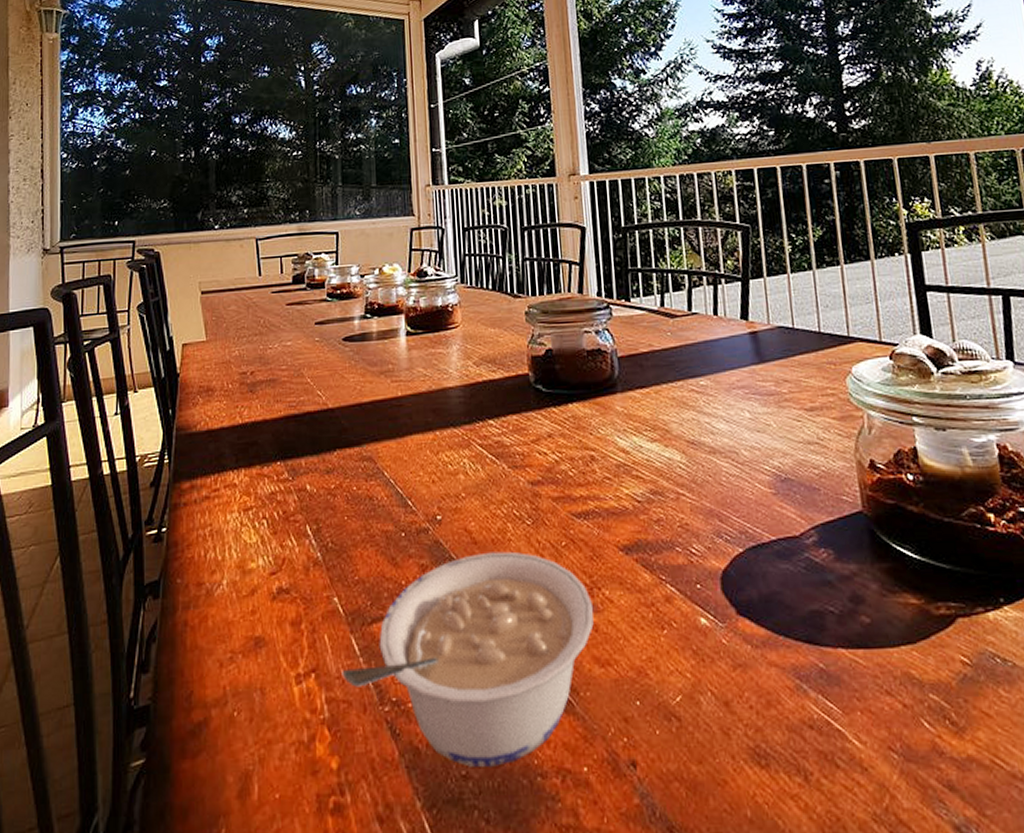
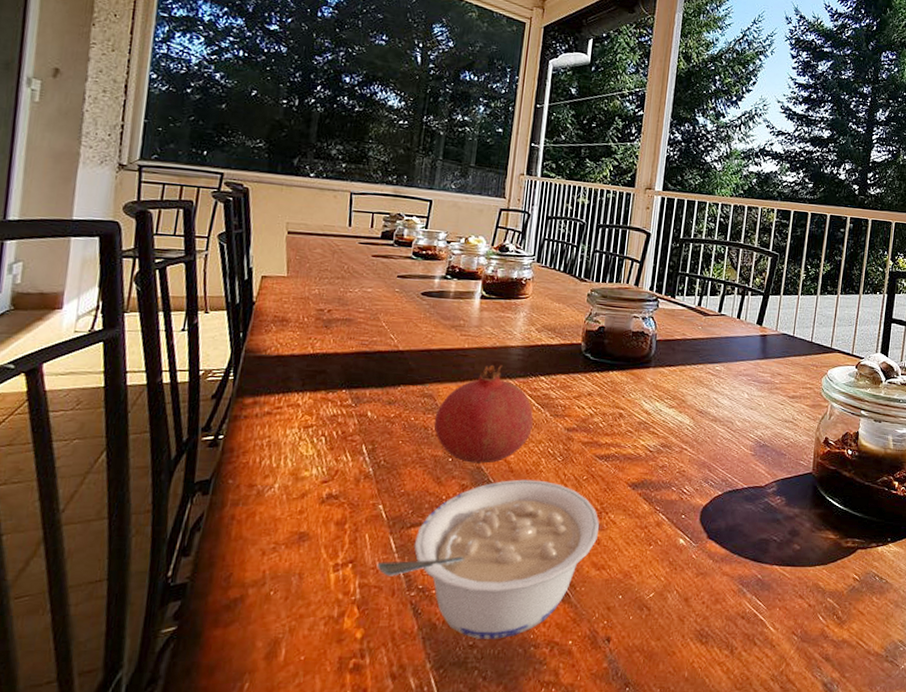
fruit: none [378,412,490,538] -> present [433,364,534,465]

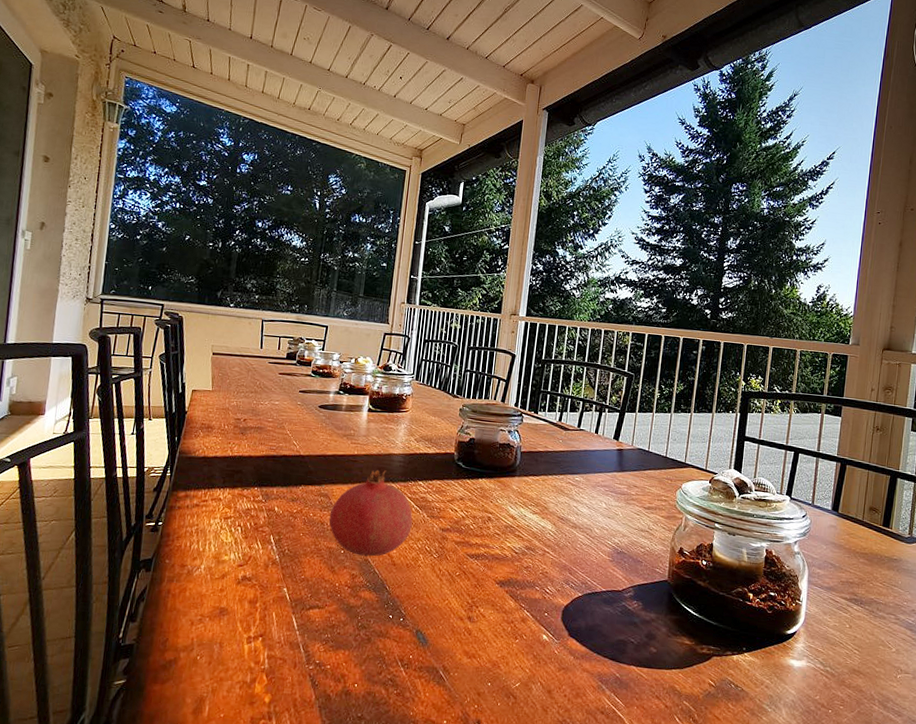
legume: present [377,479,600,639] -> none [282,572,471,713]

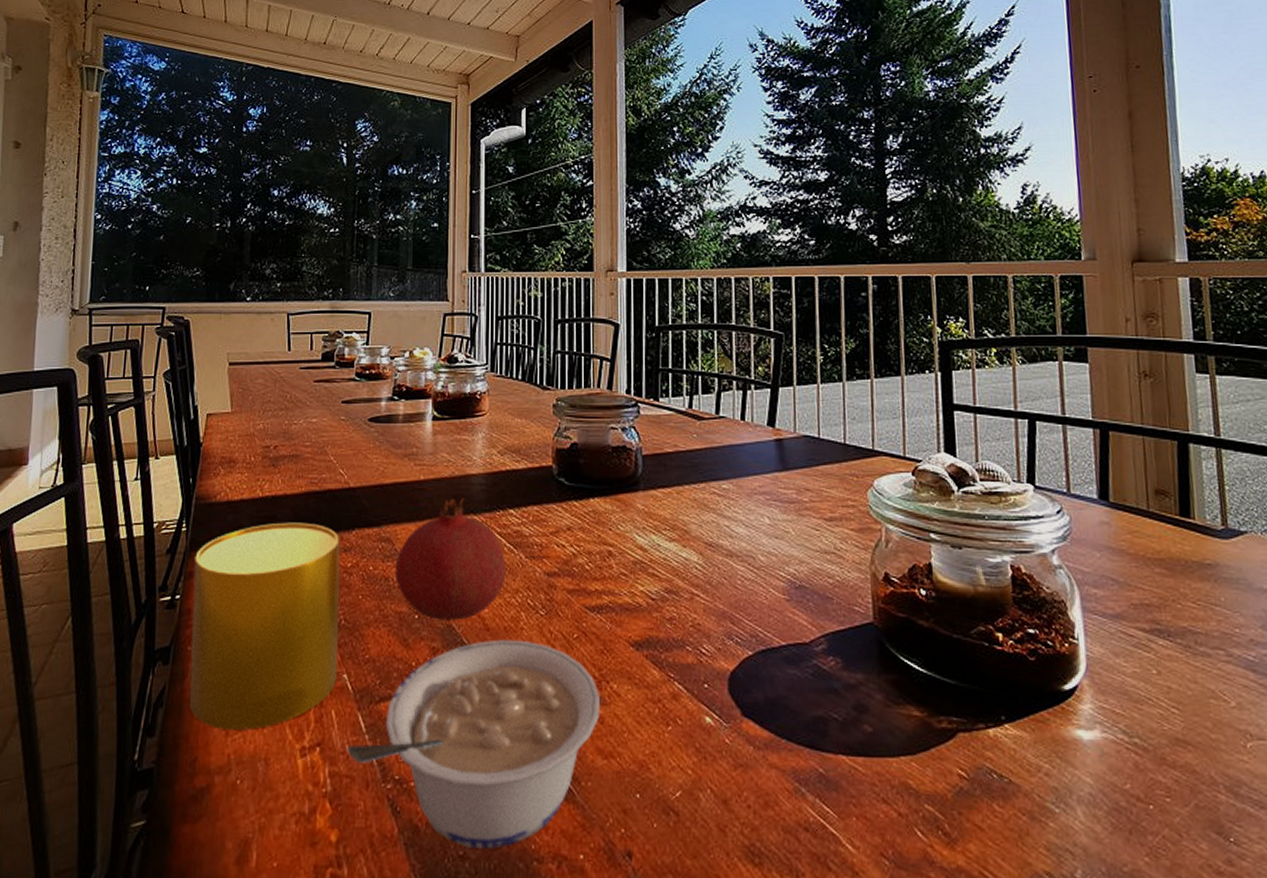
cup: none [165,476,290,622] -> present [189,522,340,730]
legume: none [282,572,471,713] -> present [346,639,601,849]

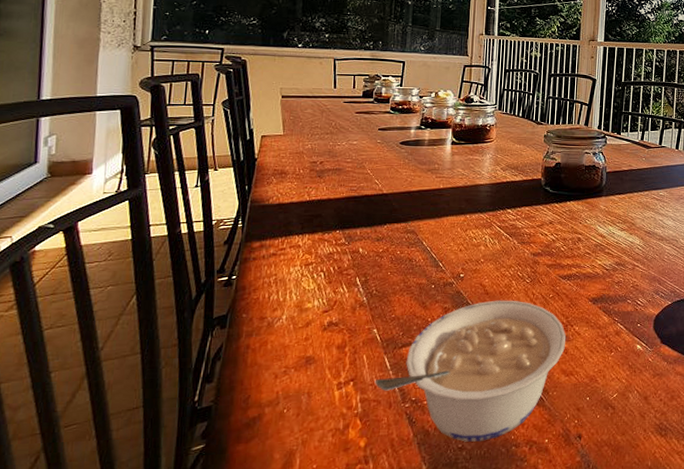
cup: present [189,522,340,730] -> none [244,219,374,374]
fruit: present [394,498,506,622] -> none [417,201,503,289]

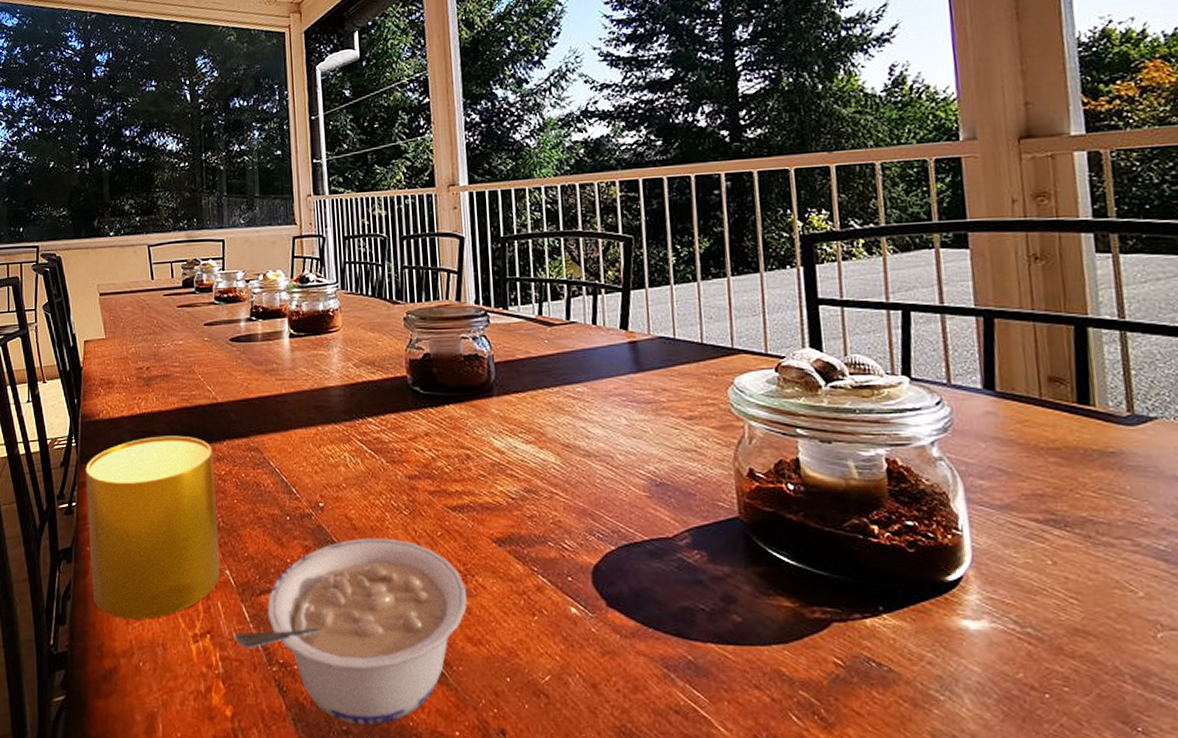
cup: none [244,219,374,374] -> present [85,435,221,619]

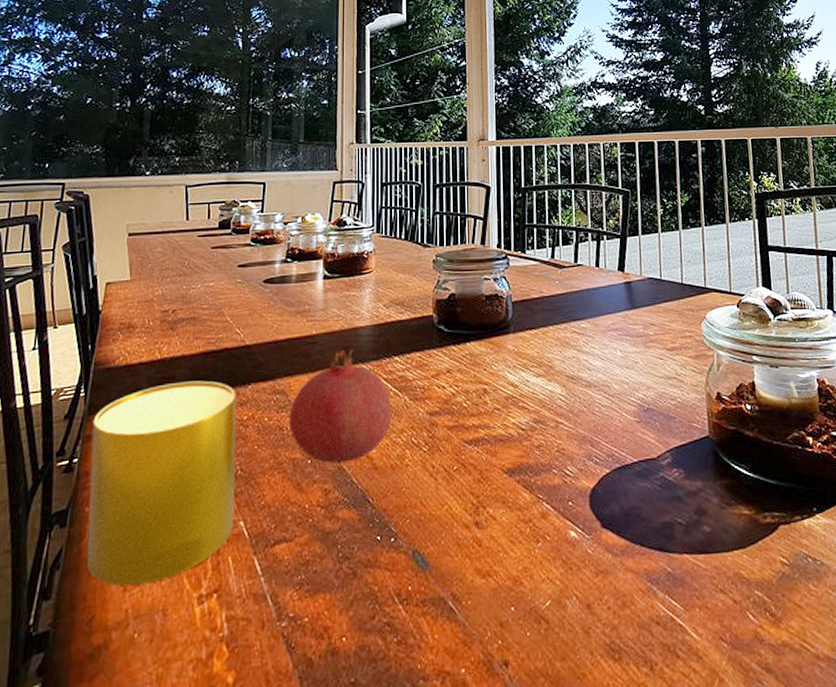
legume: present [234,538,468,725] -> none [243,475,479,675]
fruit: none [264,409,369,522] -> present [288,349,392,464]

